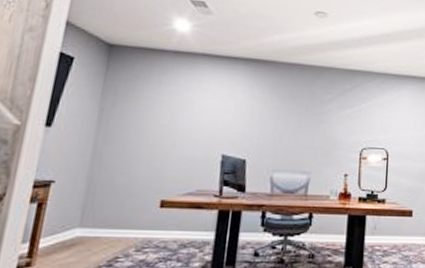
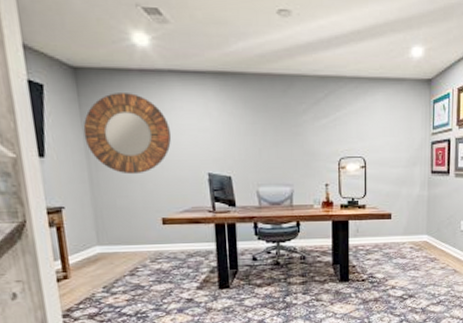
home mirror: none [99,70,192,151] -> present [83,93,172,175]

